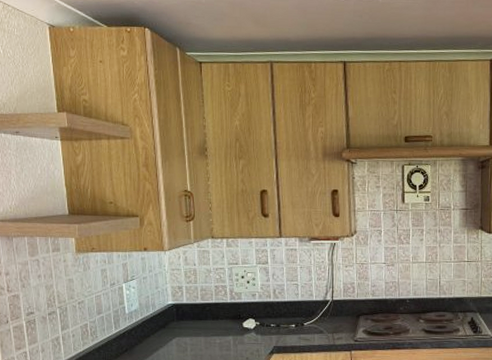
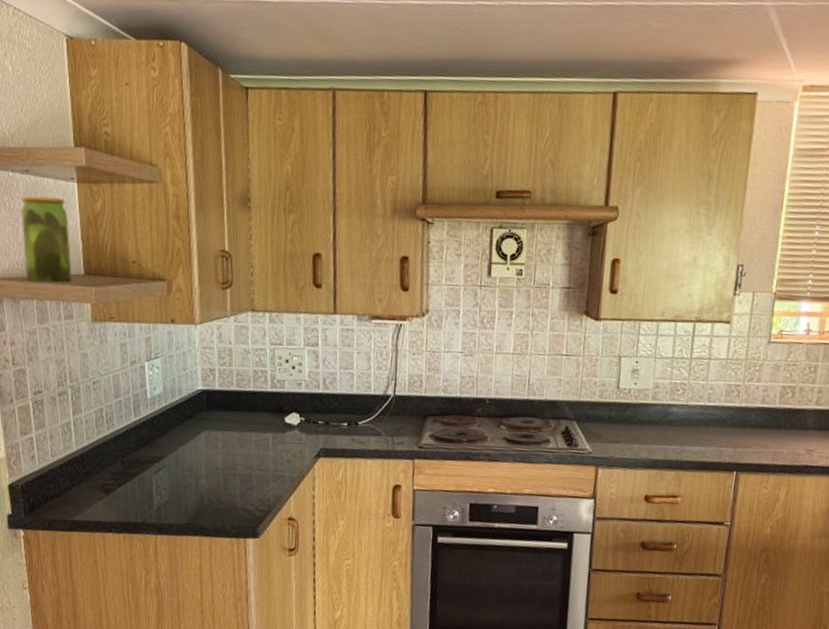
jar: none [12,152,58,223] -> present [21,195,72,284]

